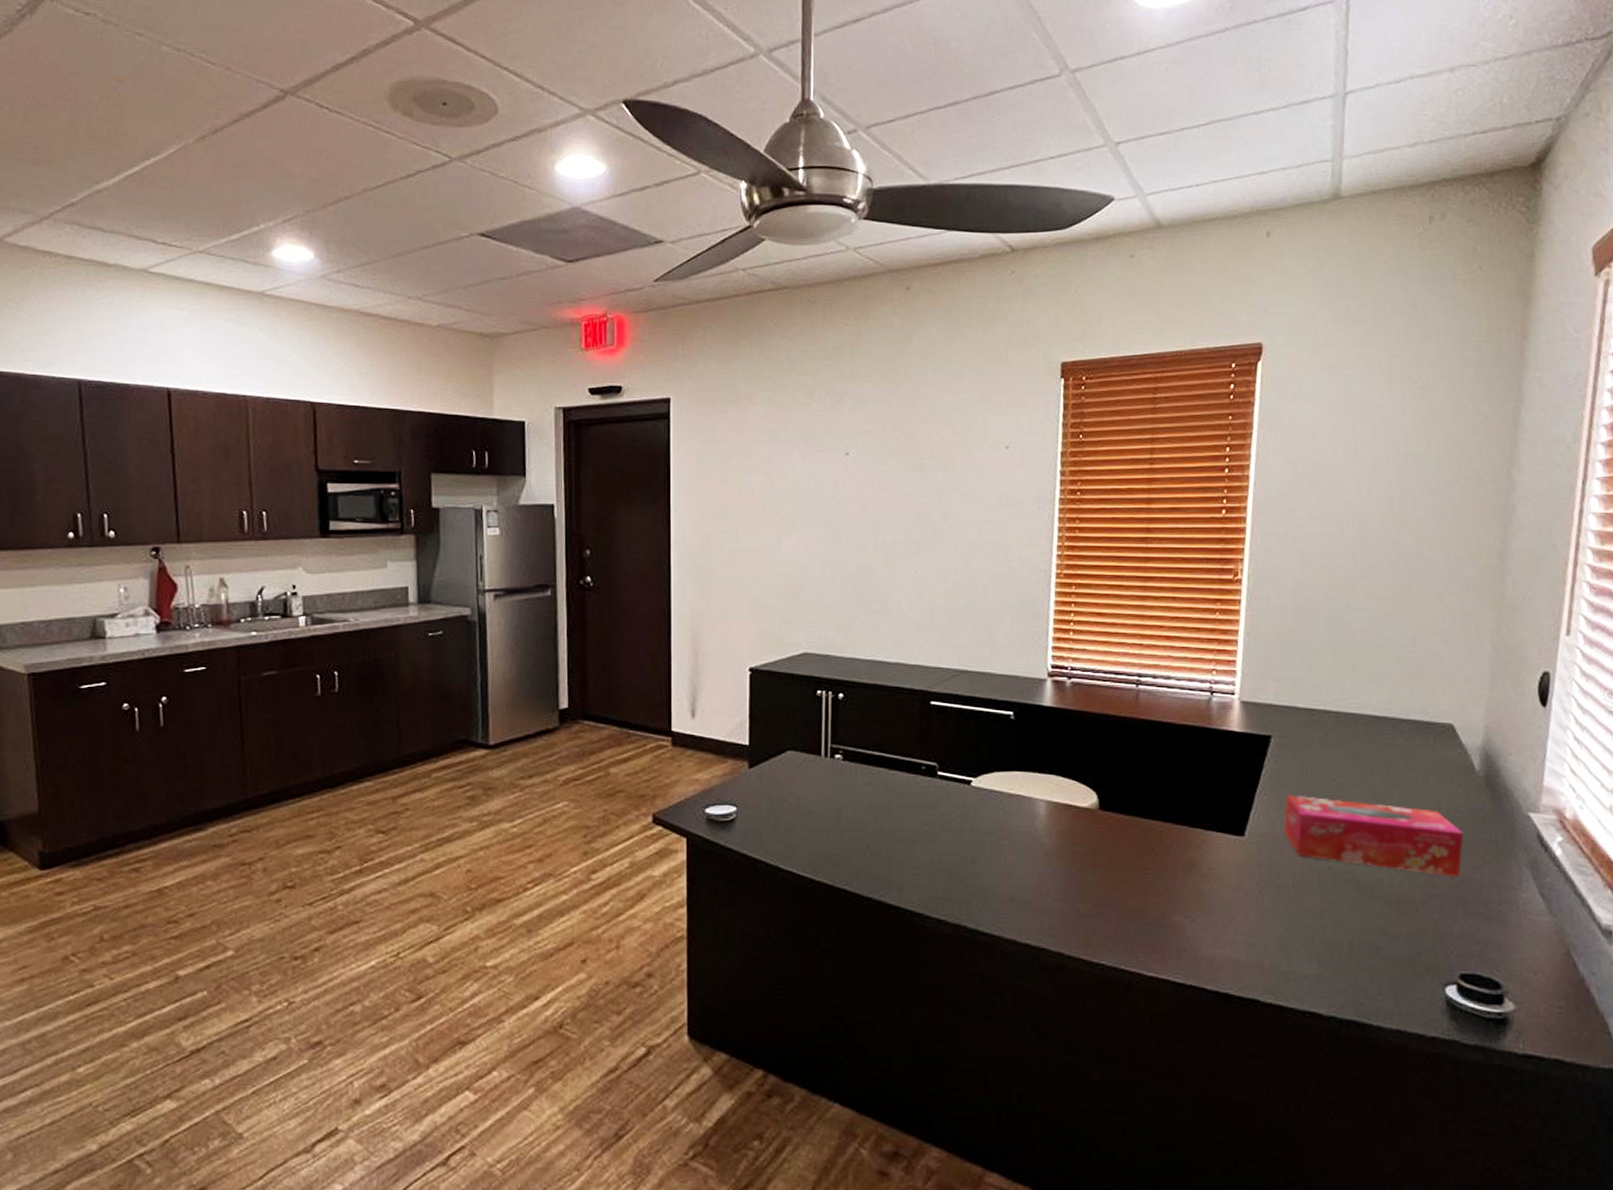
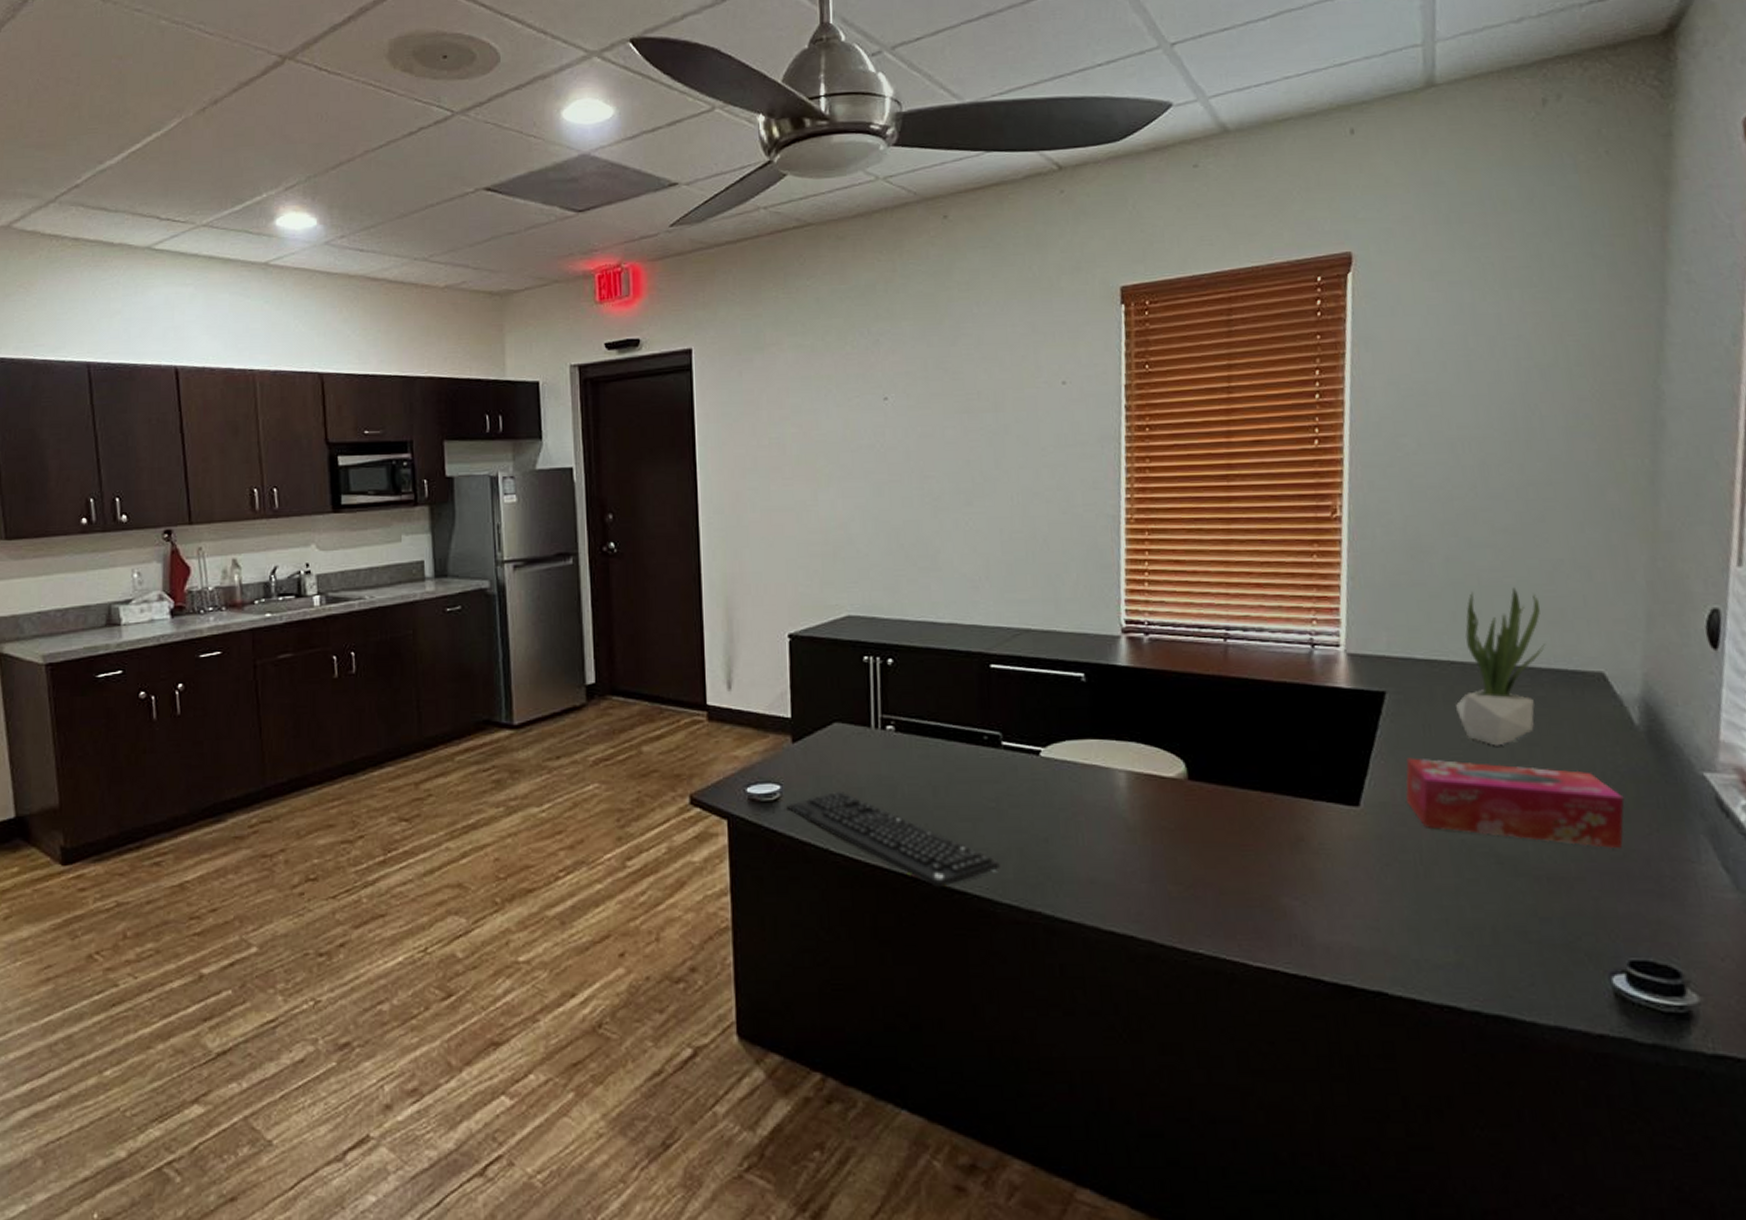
keyboard: none [741,813,931,904] -> present [786,790,1000,888]
potted plant: none [1330,647,1407,786] -> present [1456,587,1546,746]

